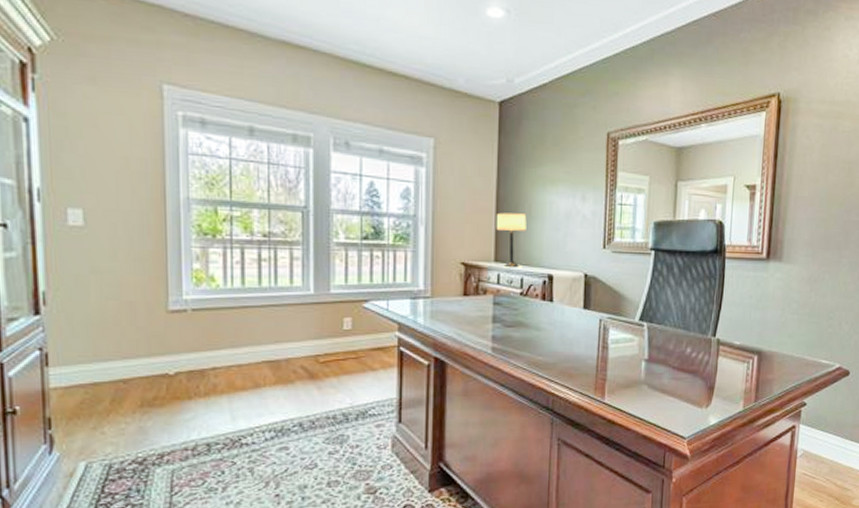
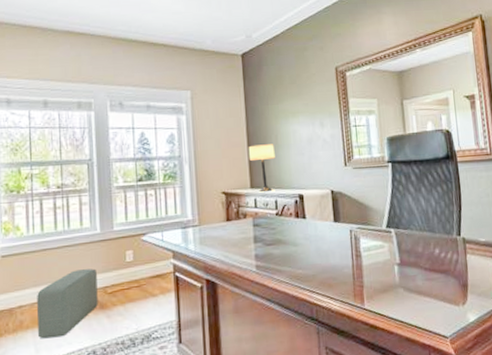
pouf: none [234,334,308,406] -> present [37,268,98,339]

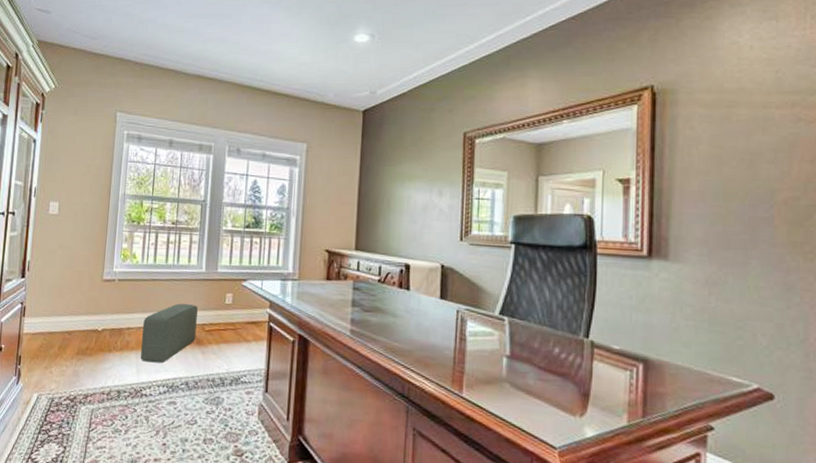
table lamp: present [248,144,275,193] -> none [357,206,386,257]

